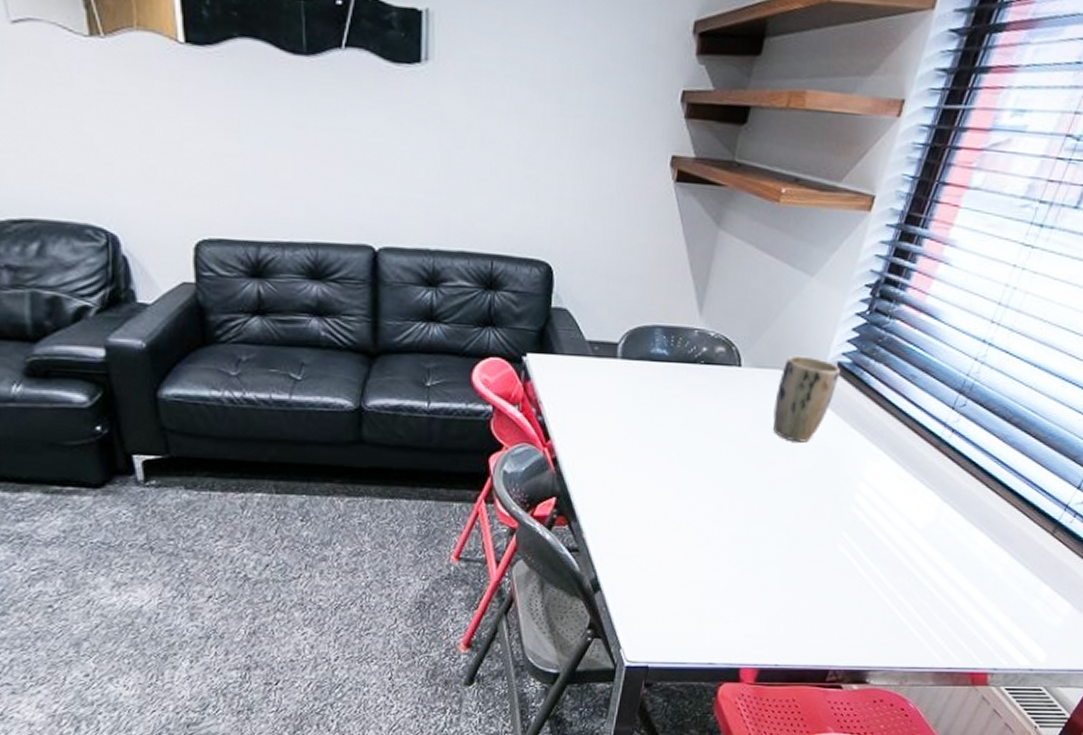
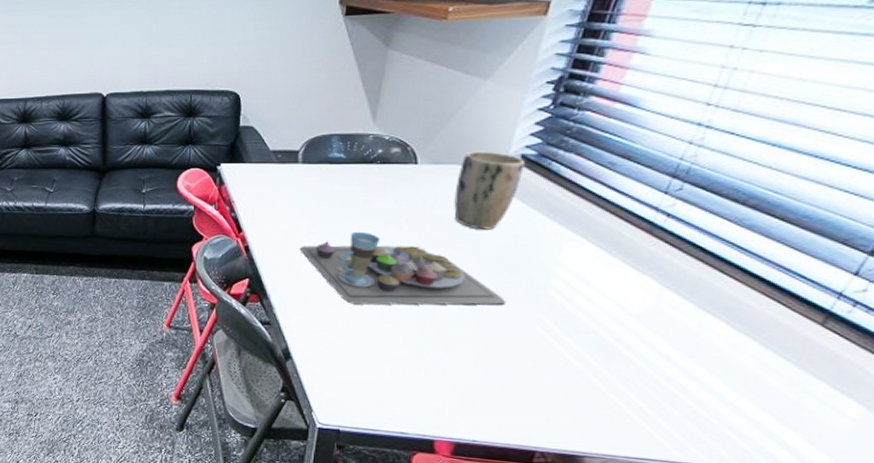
food plate: none [615,442,815,526] -> present [301,231,507,305]

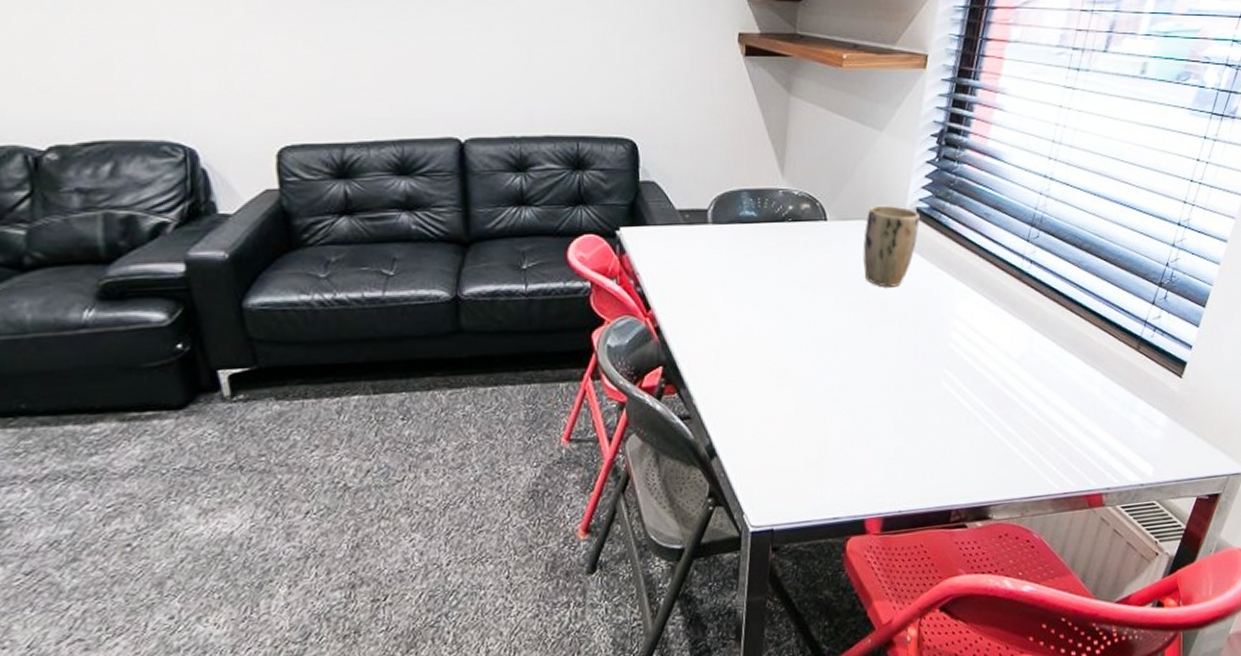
food plate: present [301,231,507,305] -> none [717,298,916,382]

